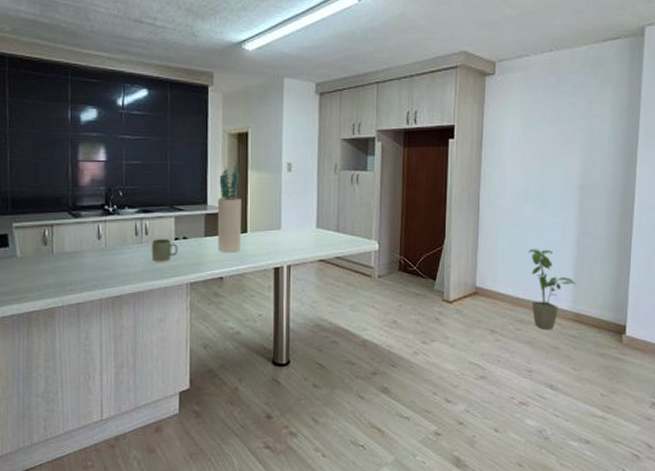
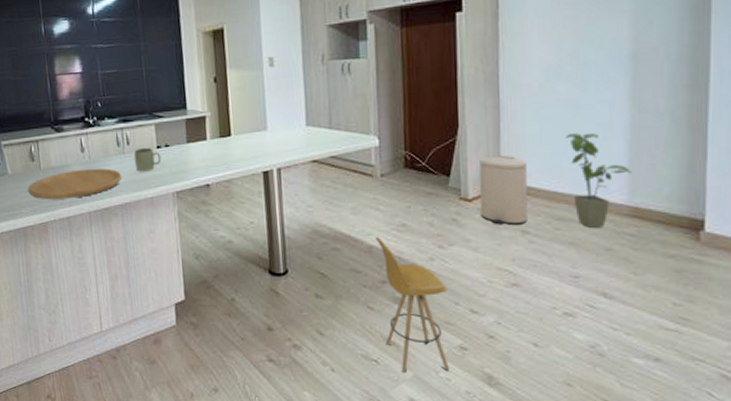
cutting board: none [37,256,138,285] -> present [27,168,123,200]
vase: present [217,162,242,254] -> none [197,61,226,159]
bar stool: none [370,332,428,456] -> present [375,237,449,372]
pedal bin: none [458,264,497,325] -> present [479,155,528,225]

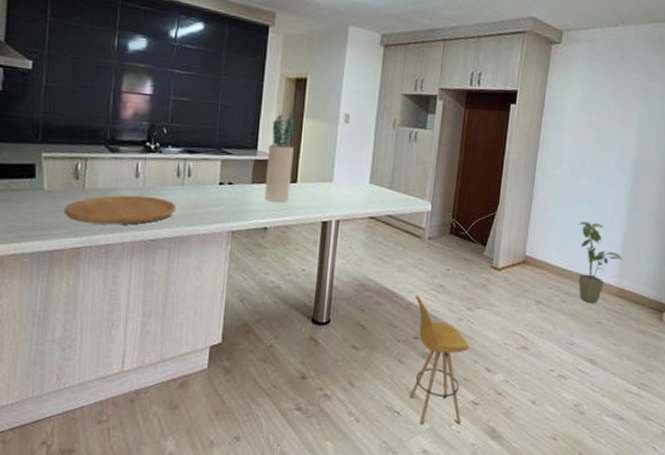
mug: present [133,148,161,172] -> none [192,182,222,207]
vase: none [197,61,226,159] -> present [264,108,295,203]
pedal bin: present [479,155,528,225] -> none [505,232,548,295]

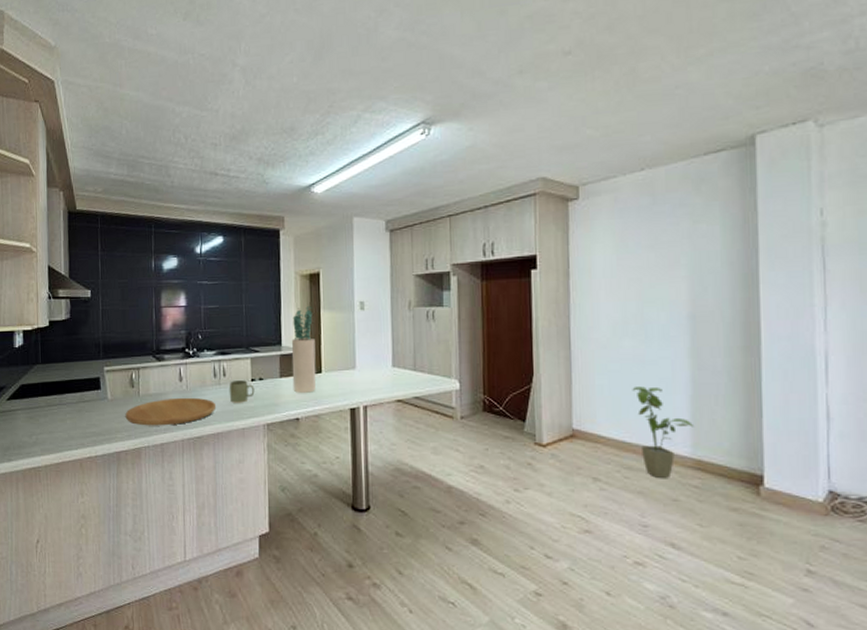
mug: none [192,182,222,207] -> present [229,380,255,403]
bar stool: present [409,295,470,424] -> none [454,477,524,617]

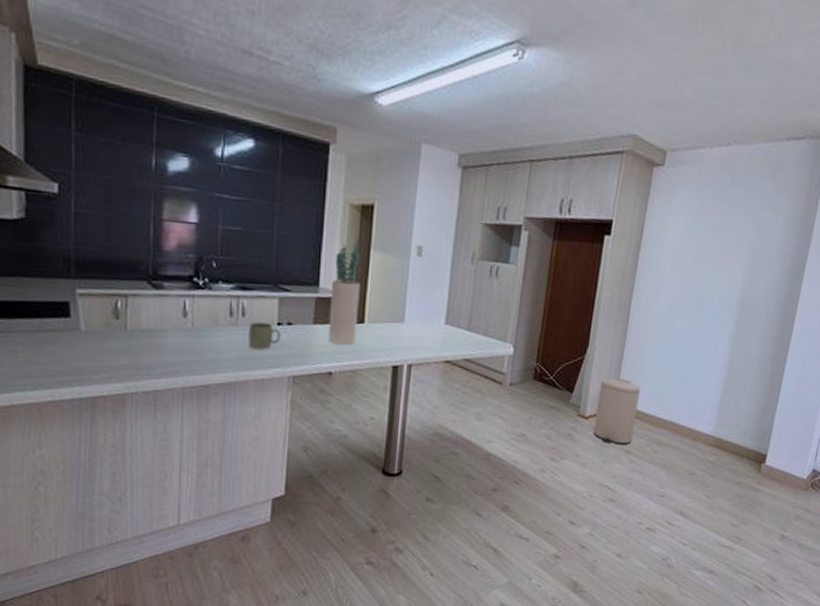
cutting board: present [125,397,217,426] -> none [105,336,231,370]
pedal bin: none [553,403,598,471] -> present [593,378,640,445]
house plant: present [632,386,695,478] -> none [672,366,722,453]

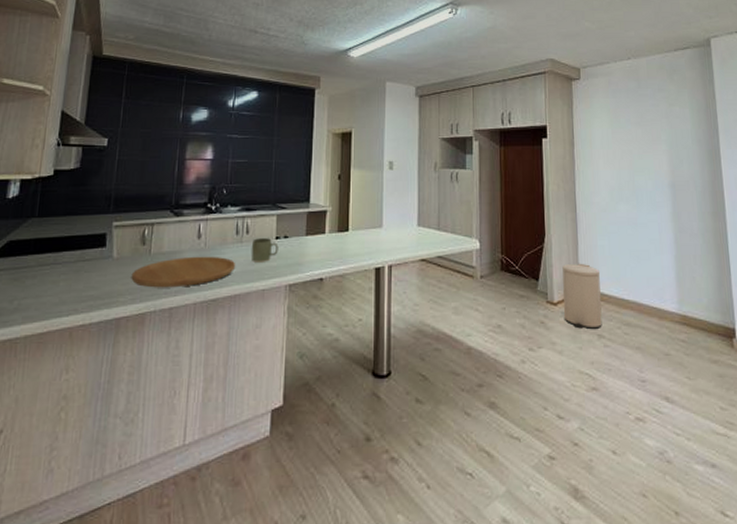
cutting board: none [105,336,231,370] -> present [131,256,236,288]
vase: present [328,239,361,346] -> none [318,160,344,253]

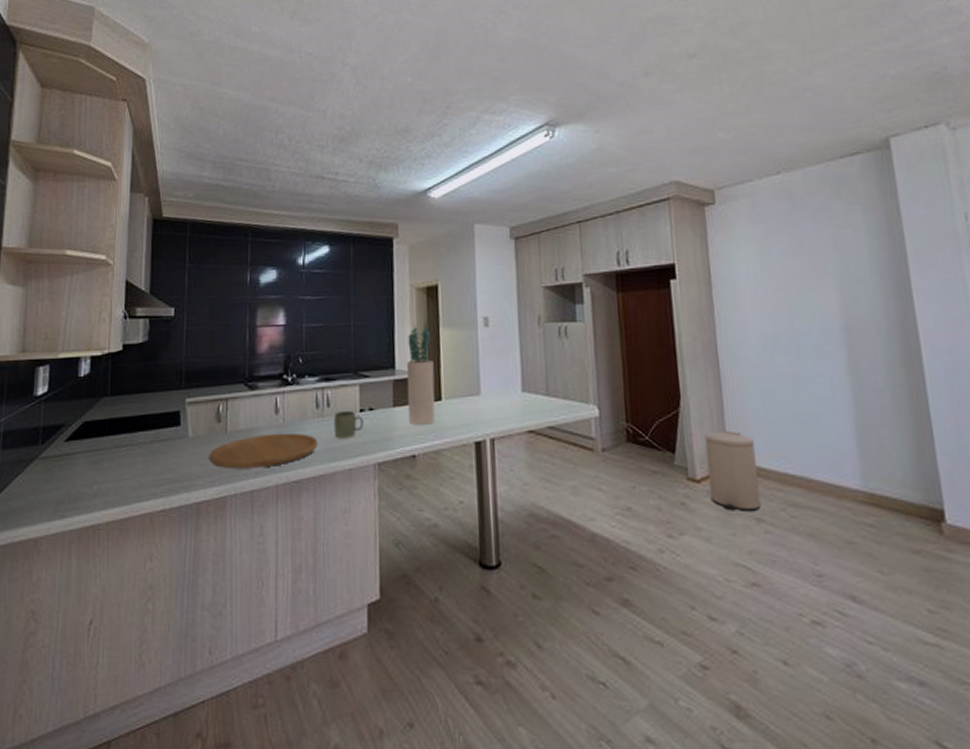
vase: none [318,160,344,253] -> present [406,318,436,426]

